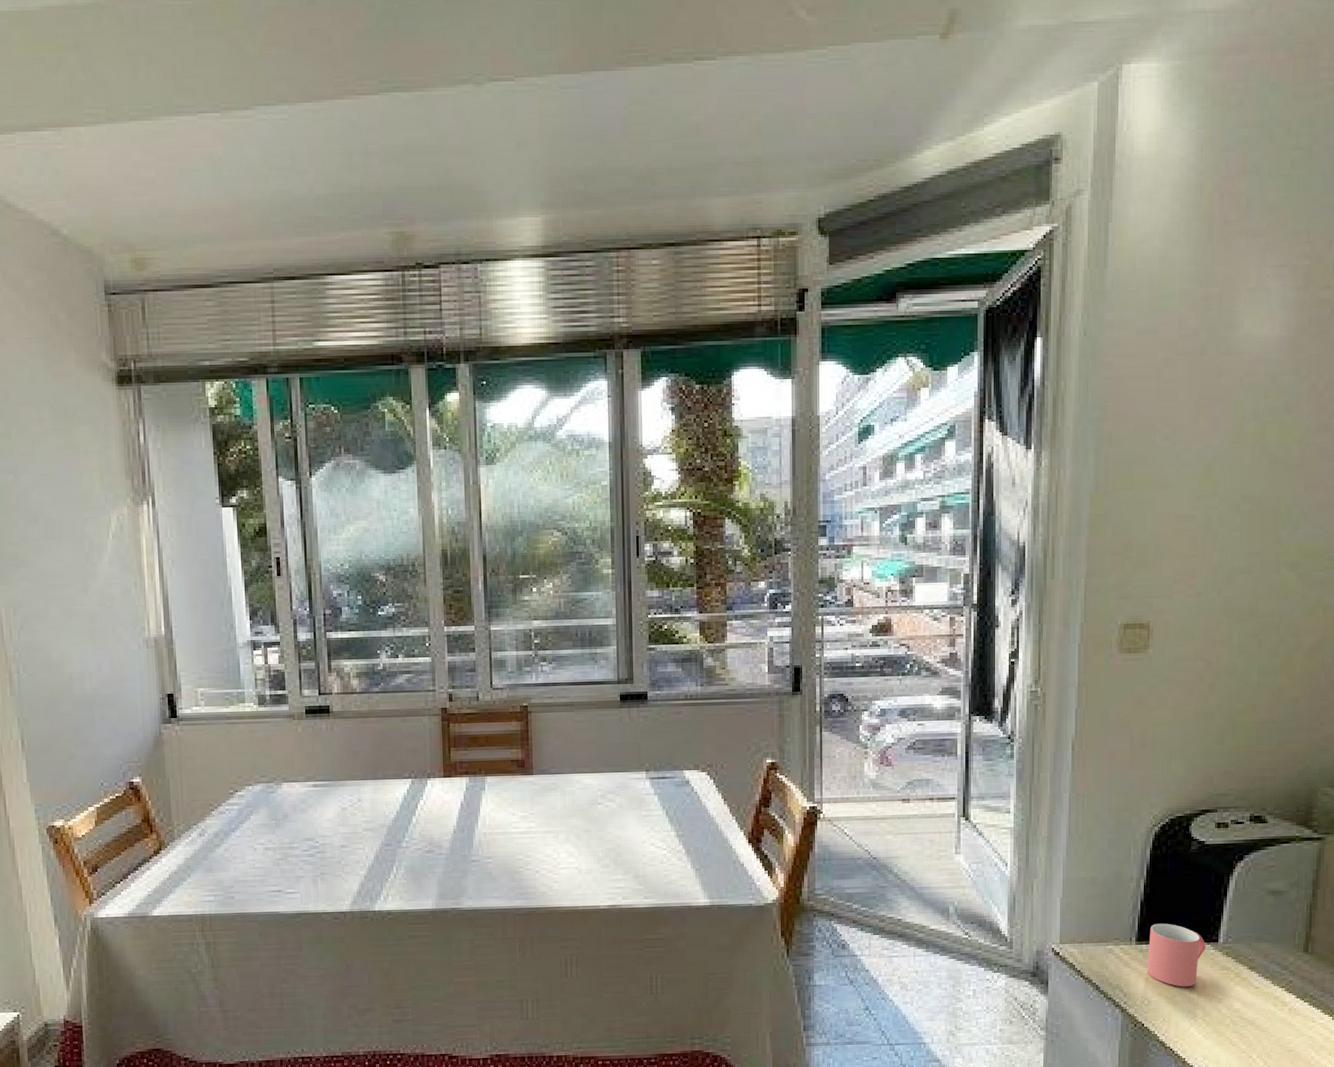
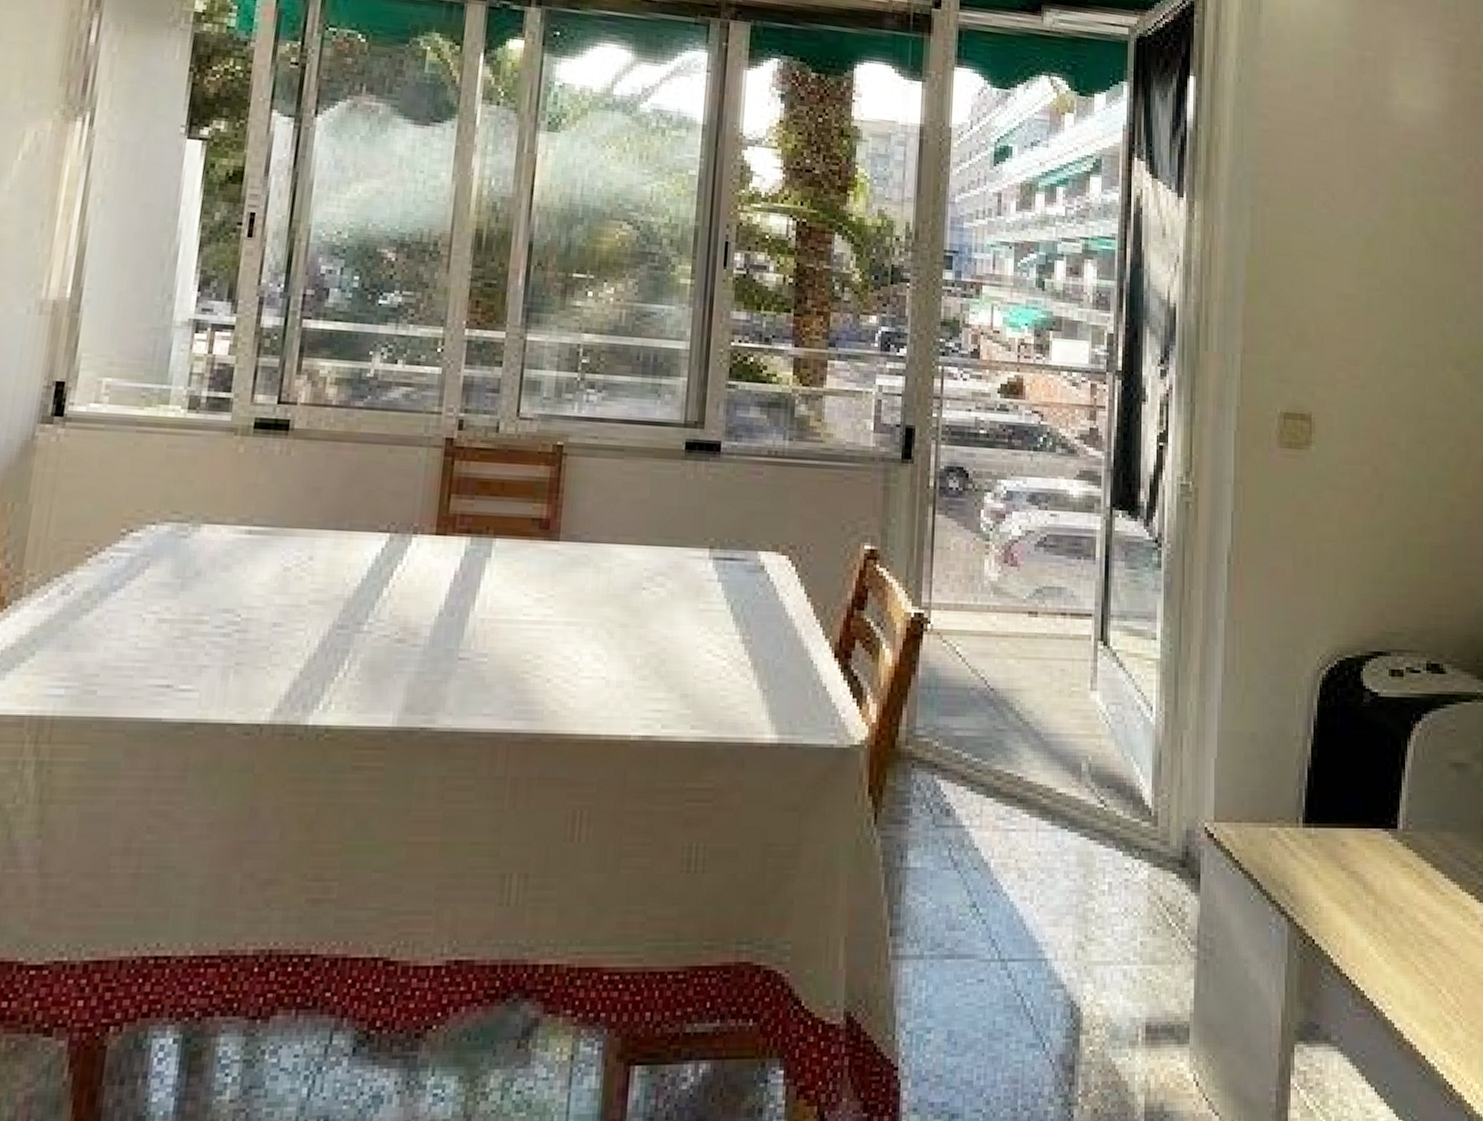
mug: present [1147,923,1206,987] -> none [1317,799,1384,889]

